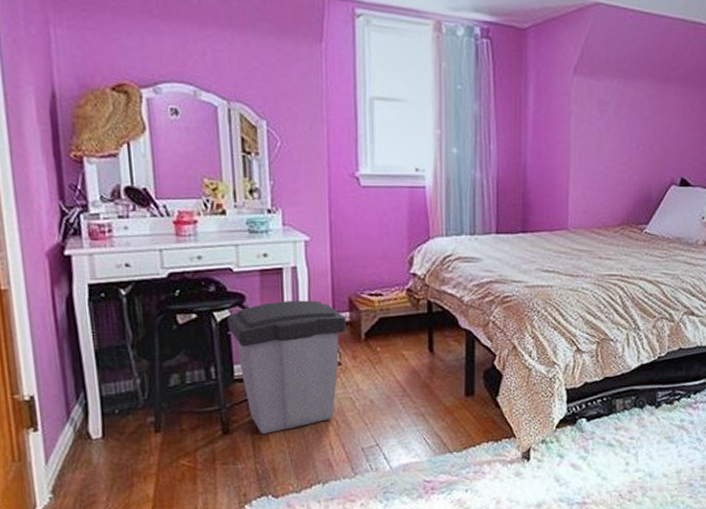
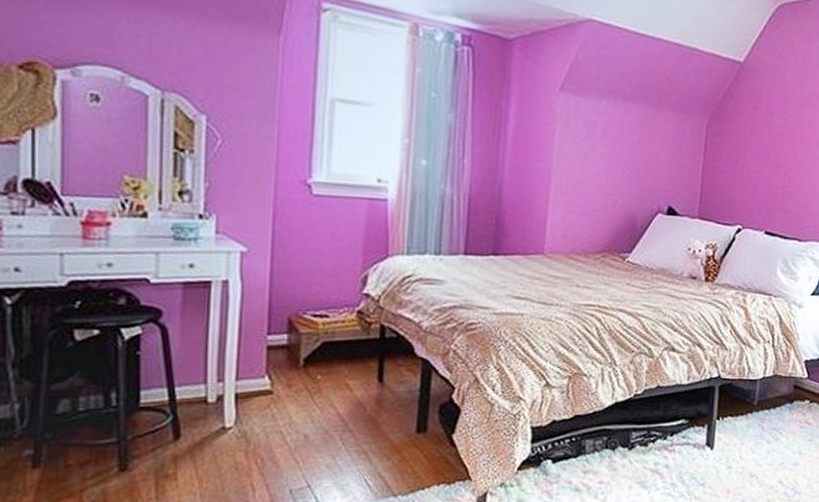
trash can: present [227,300,346,434] -> none [138,318,283,472]

